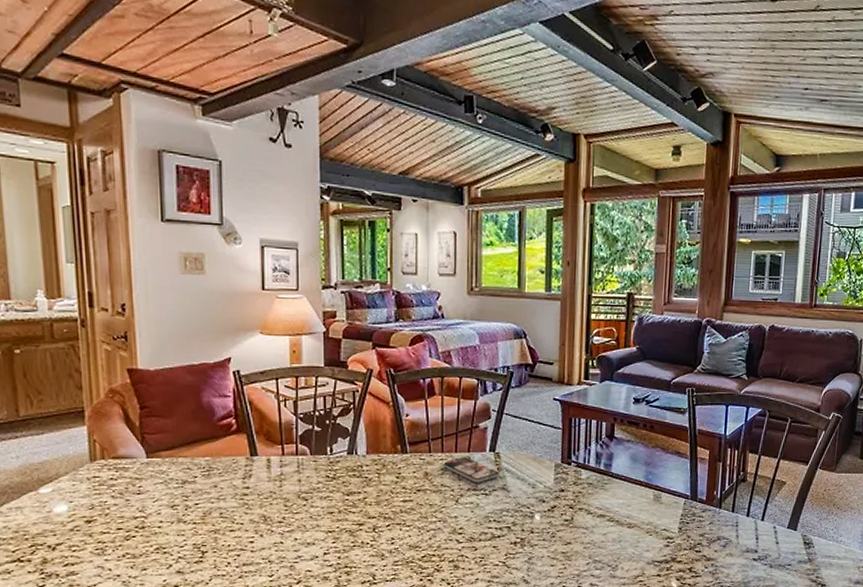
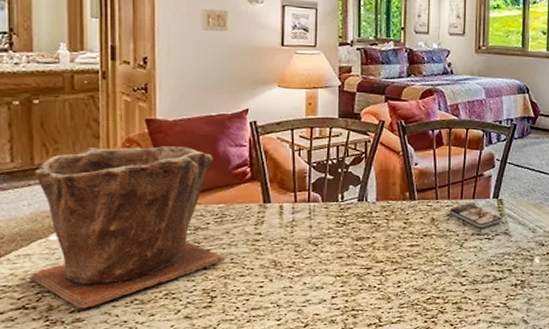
plant pot: none [20,397,215,563] -> present [30,146,226,309]

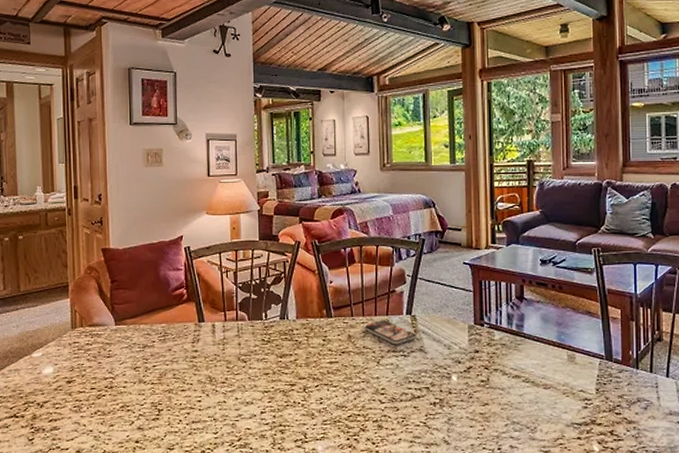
plant pot: present [30,146,226,309] -> none [19,272,170,419]

